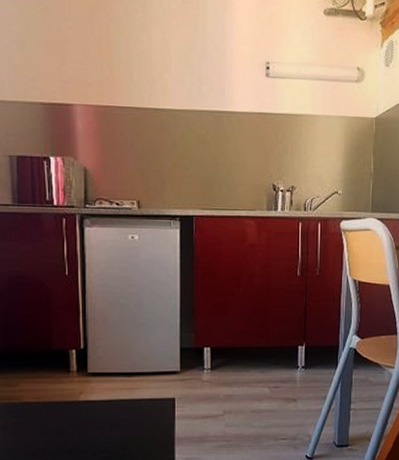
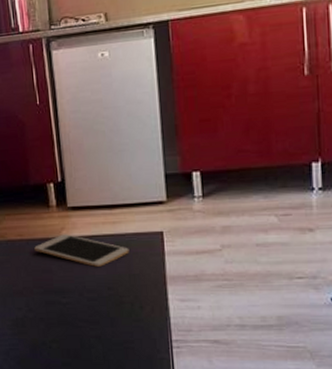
cell phone: none [51,398,143,429] -> present [34,234,129,267]

